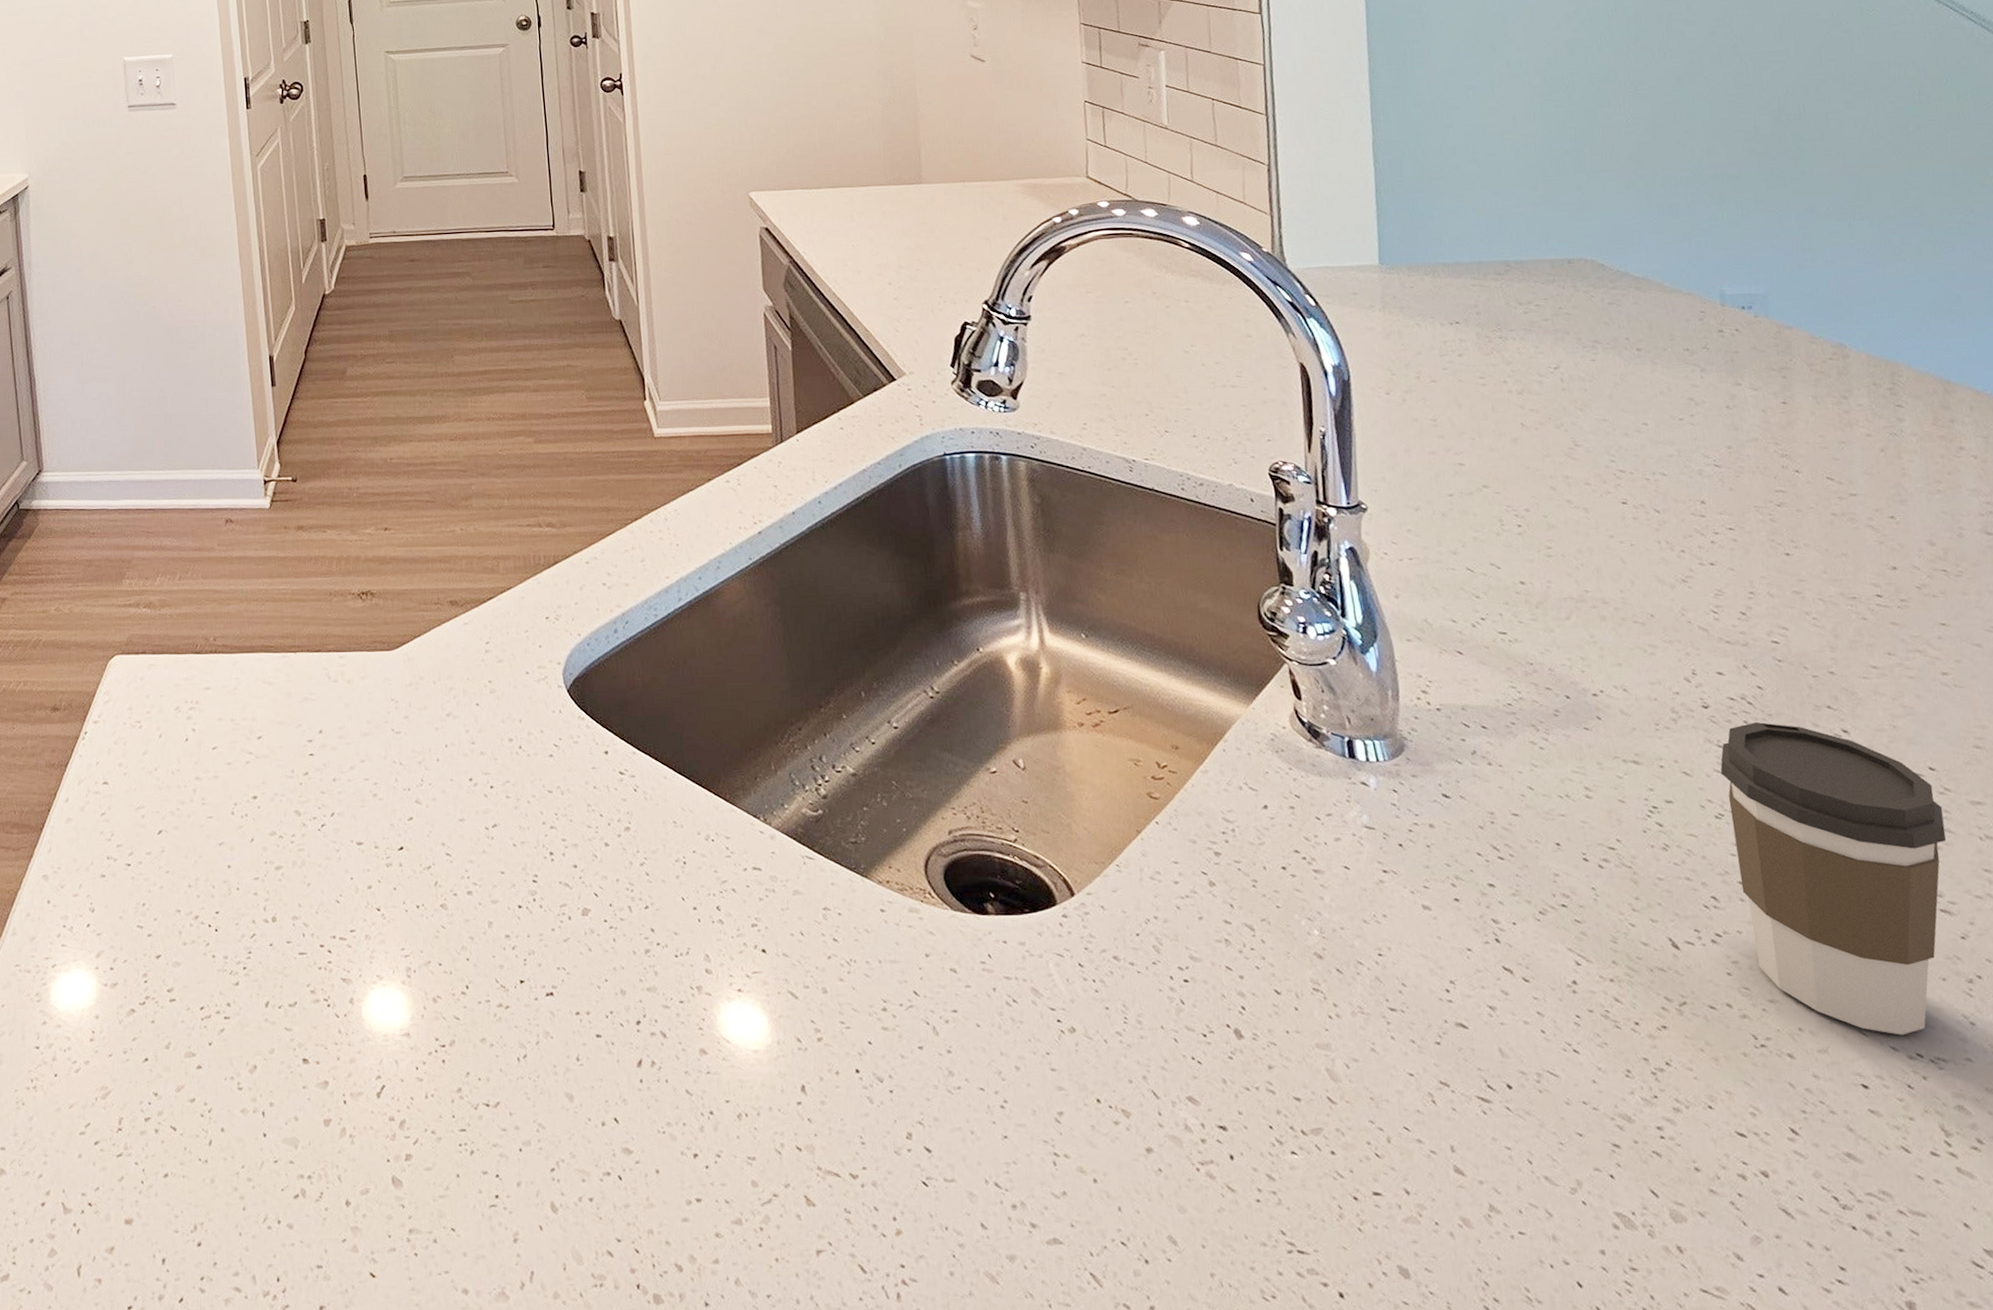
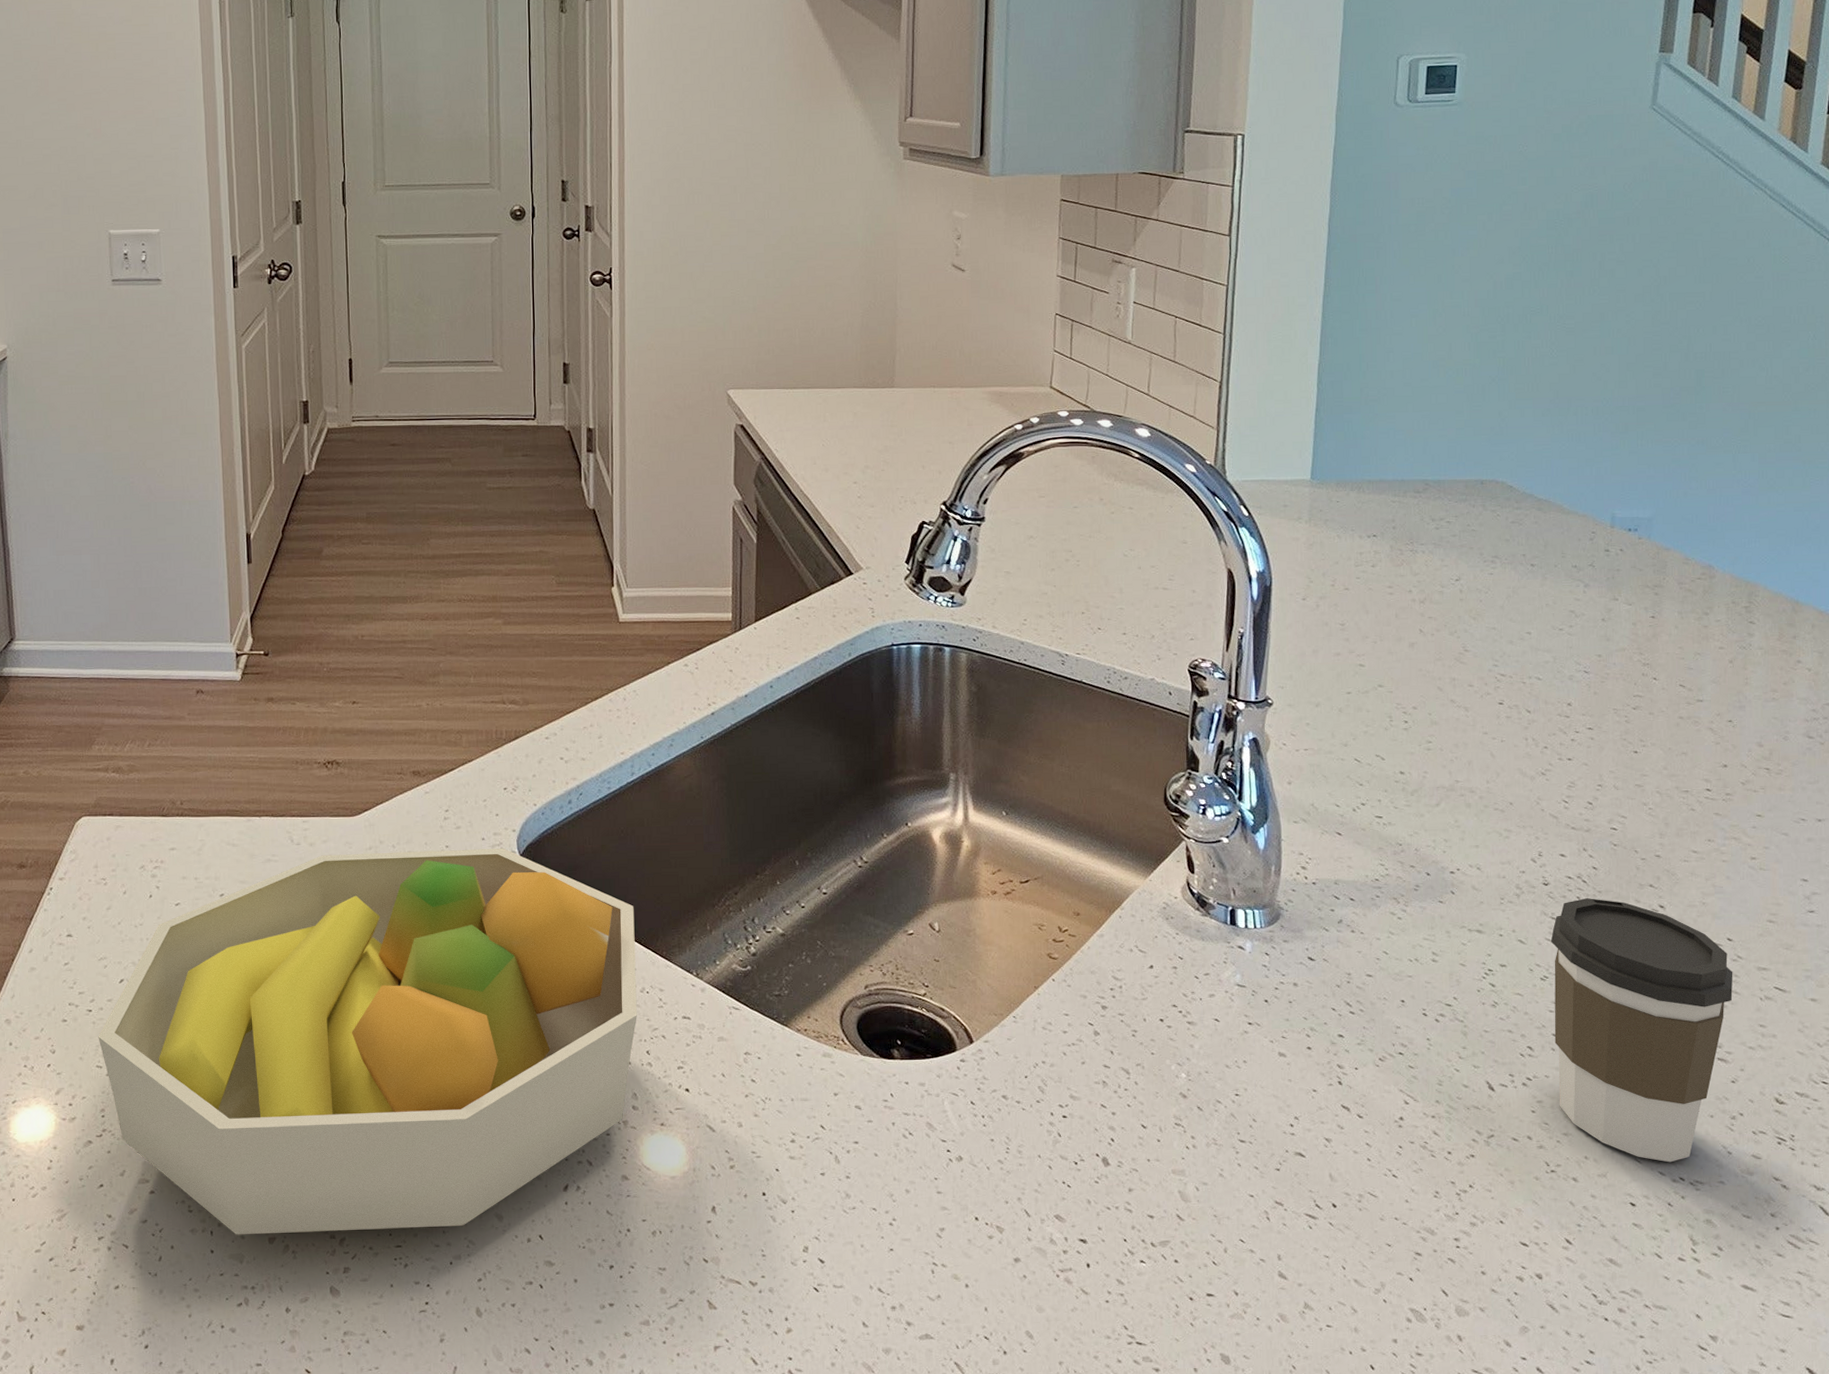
fruit bowl: none [138,682,704,1117] -> present [98,848,637,1235]

